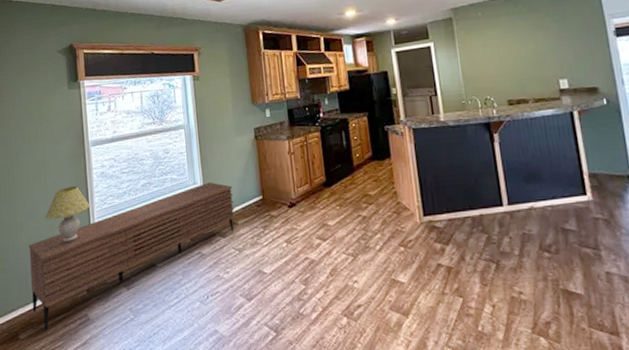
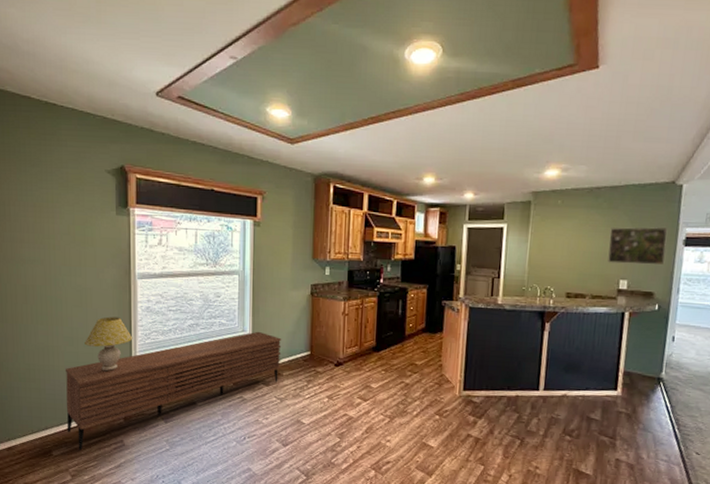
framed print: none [536,22,601,65] -> present [608,227,668,266]

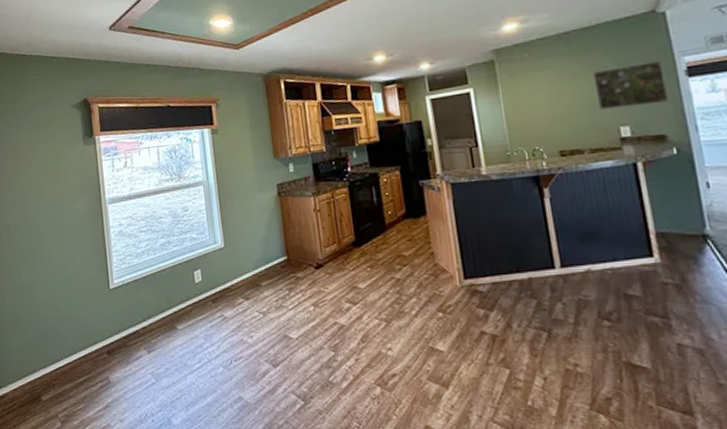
sideboard: present [65,331,282,450] -> none [48,241,259,392]
table lamp: present [85,316,133,372] -> none [64,245,109,304]

